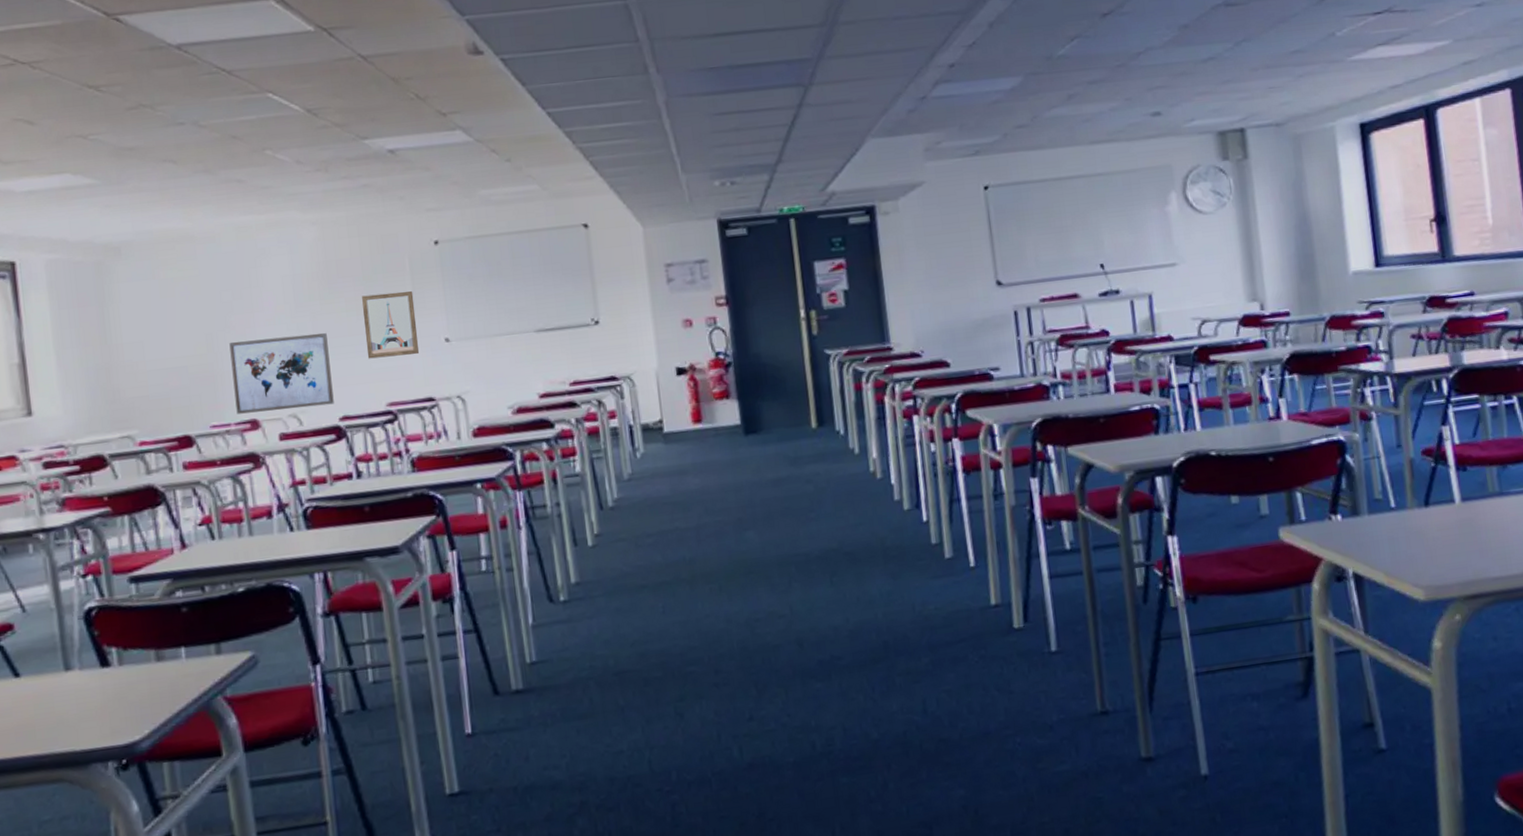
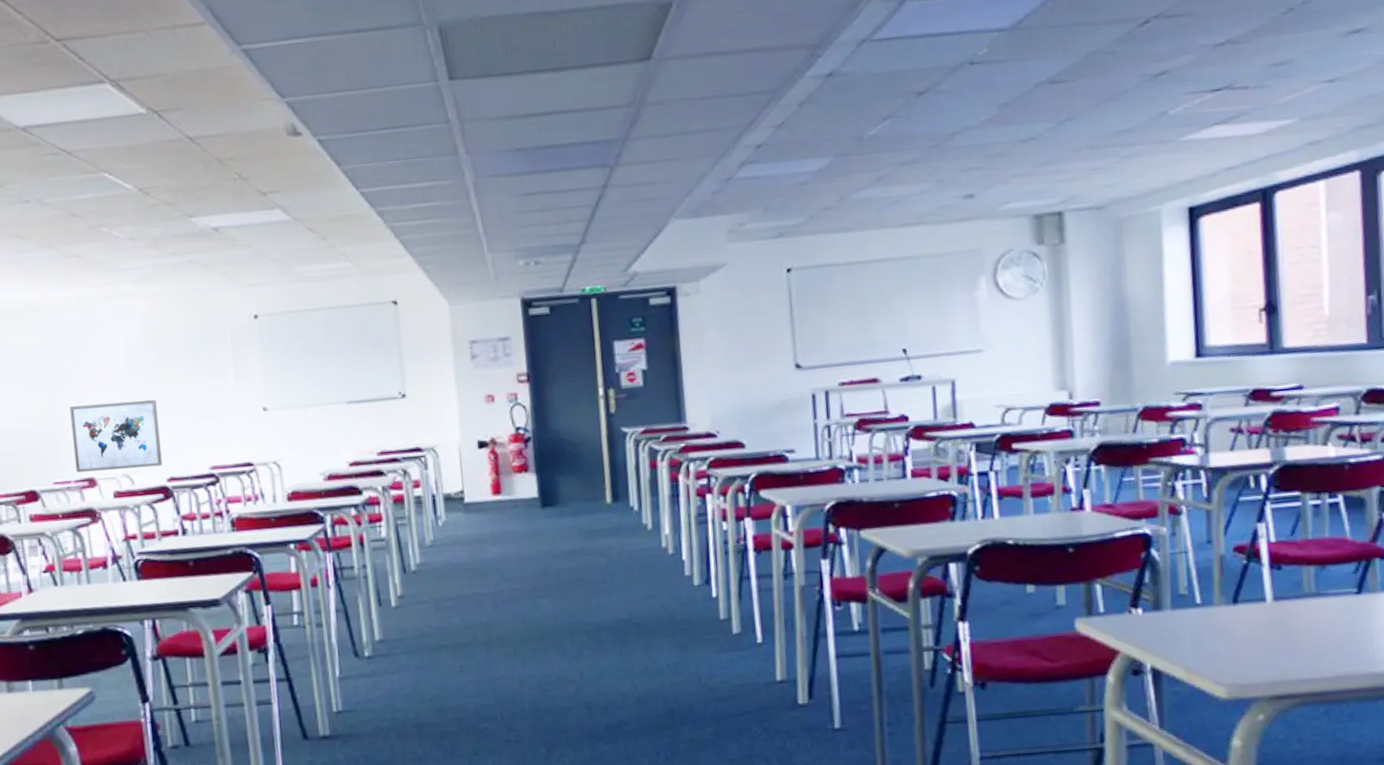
wall art: present [362,291,419,359] -> none [188,362,240,425]

